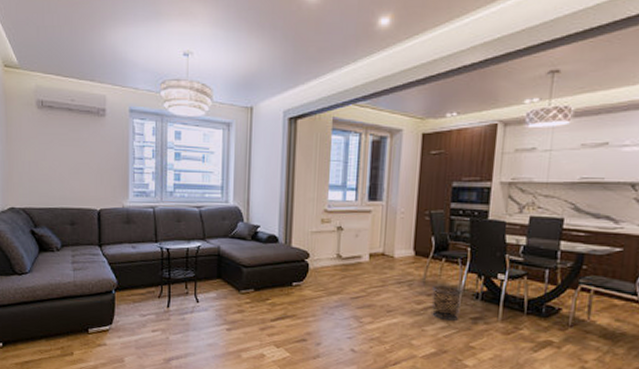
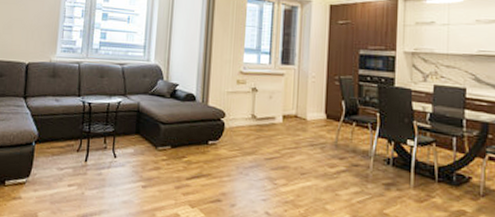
waste bin: present [432,285,463,321] -> none [344,149,375,186]

